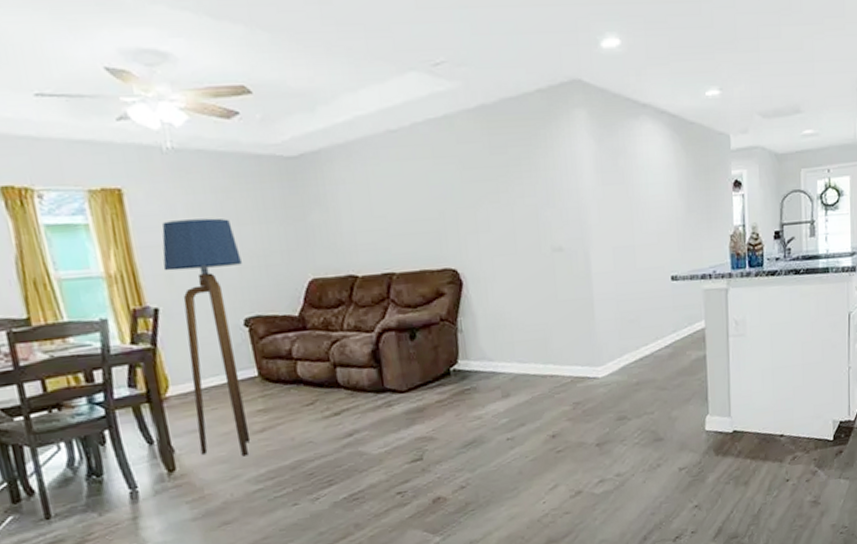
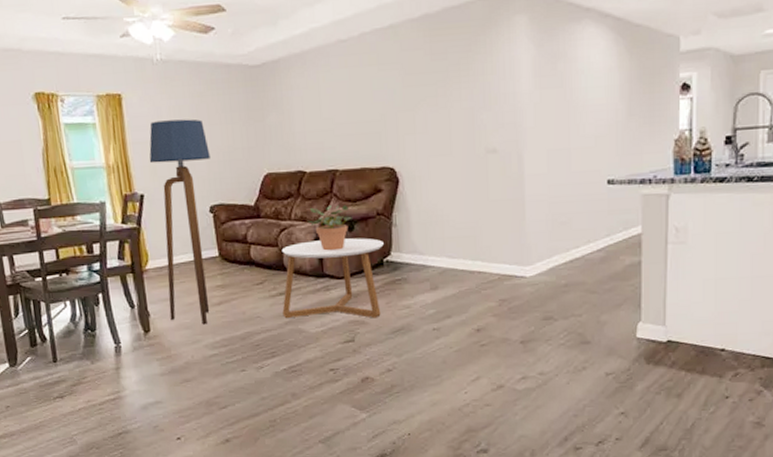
coffee table: none [334,346,450,442] -> present [281,238,384,319]
potted plant: none [362,311,413,363] -> present [307,204,352,251]

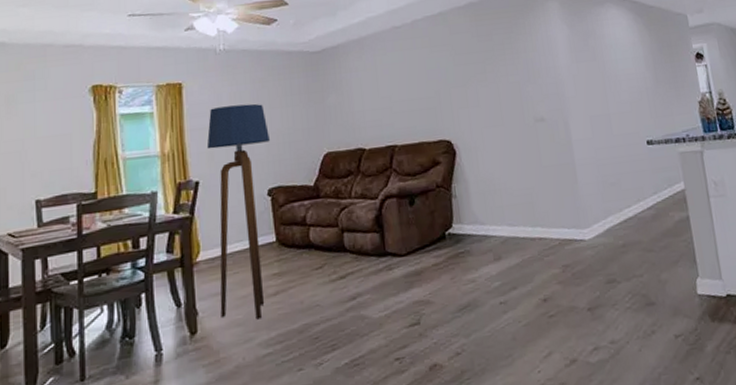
coffee table: present [281,238,384,319] -> none [342,211,446,305]
potted plant: present [307,204,352,251] -> none [367,179,412,228]

